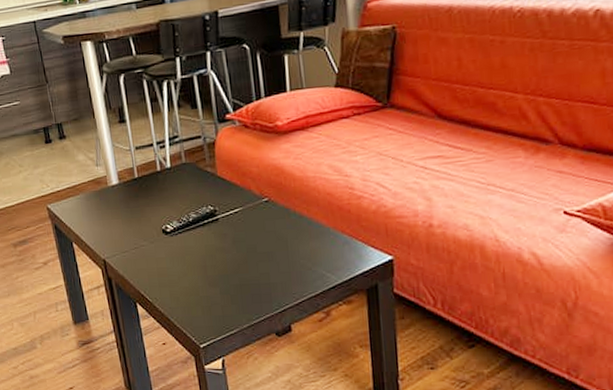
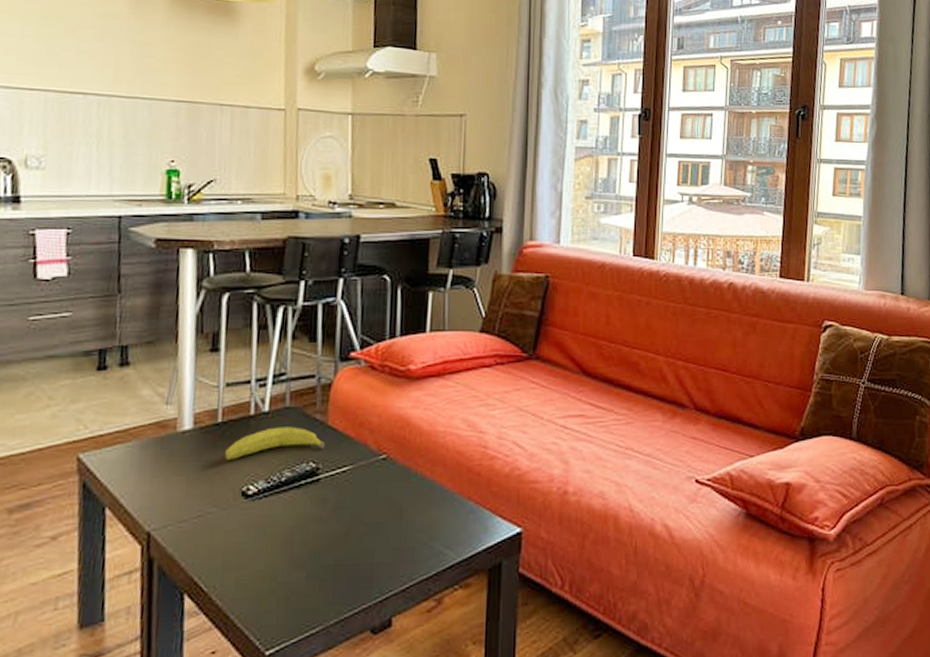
fruit: none [144,178,218,206] -> present [224,426,326,460]

